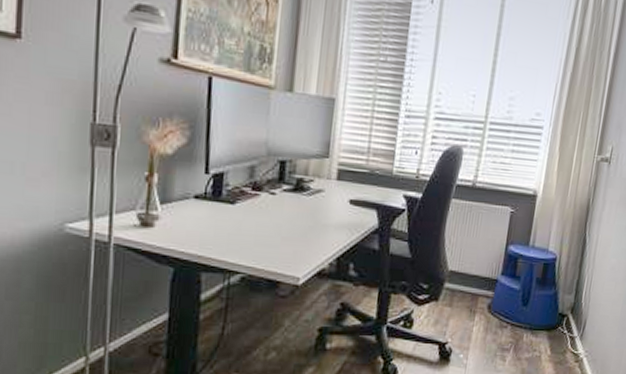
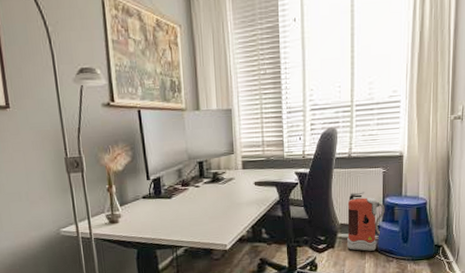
fire extinguisher: none [454,232,507,311] -> present [347,192,385,251]

